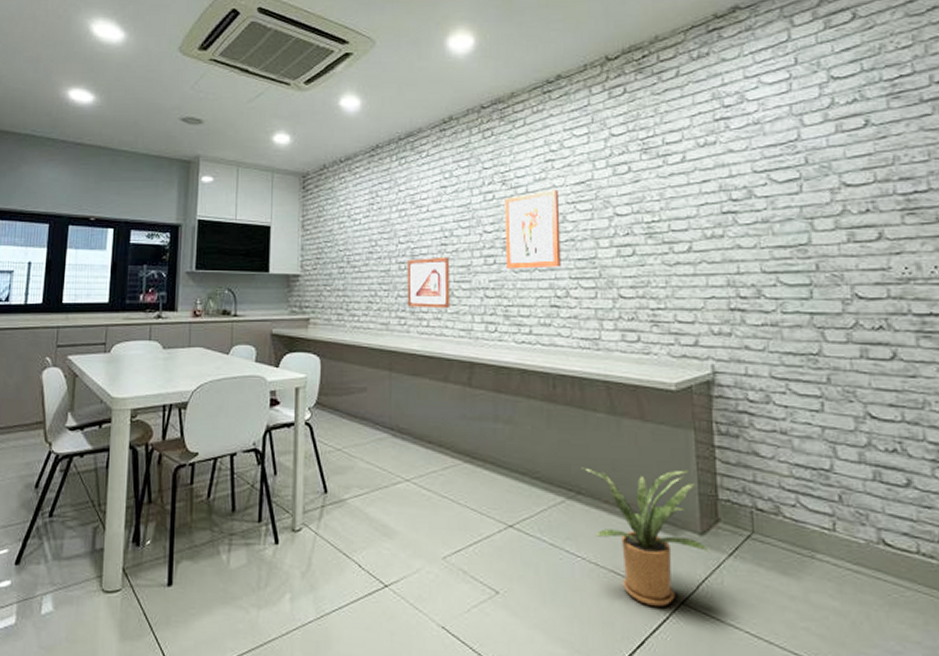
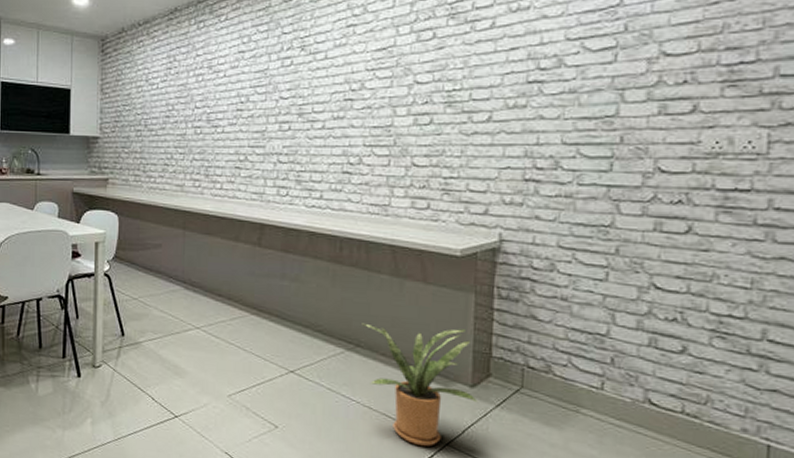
picture frame: present [407,256,450,309] -> none [202,122,246,173]
wall art: present [504,190,561,269] -> none [300,56,359,136]

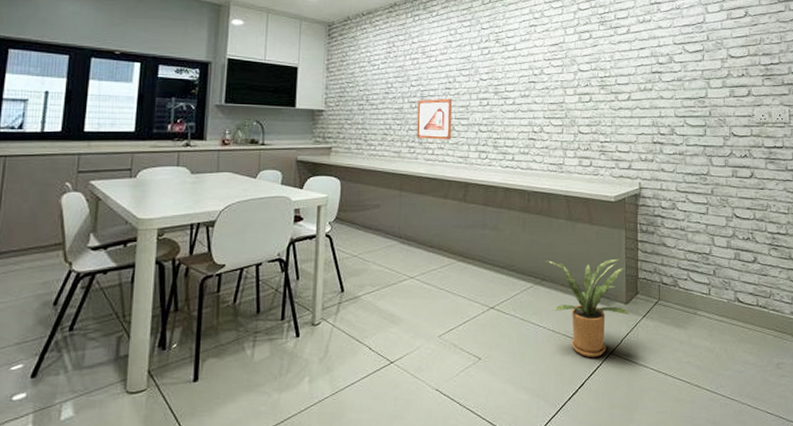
picture frame: none [202,122,246,173] -> present [416,98,453,140]

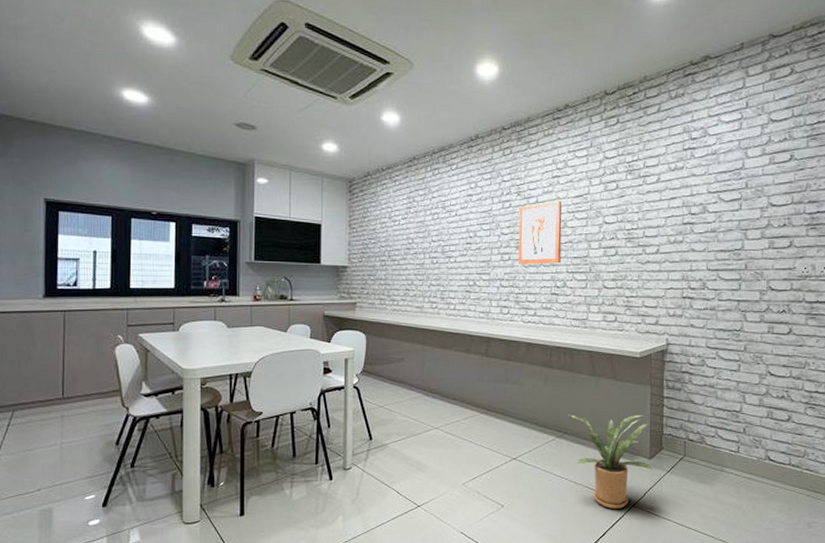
picture frame: present [416,98,453,140] -> none [438,253,474,296]
wall art: none [496,49,539,110] -> present [518,201,562,265]

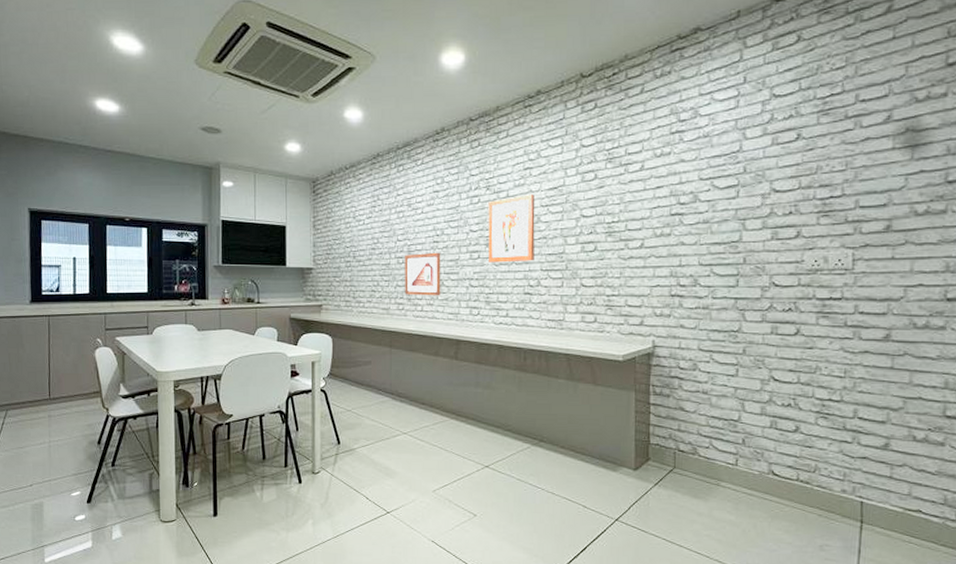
picture frame: none [438,253,474,296] -> present [405,252,441,296]
house plant: present [568,414,655,509] -> none [544,421,641,522]

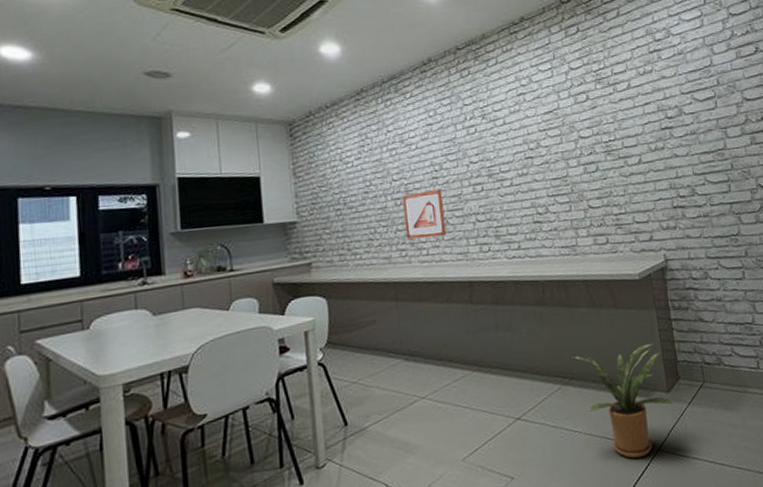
wall art: present [488,194,535,263] -> none [485,120,540,194]
house plant: none [544,421,641,522] -> present [572,342,675,459]

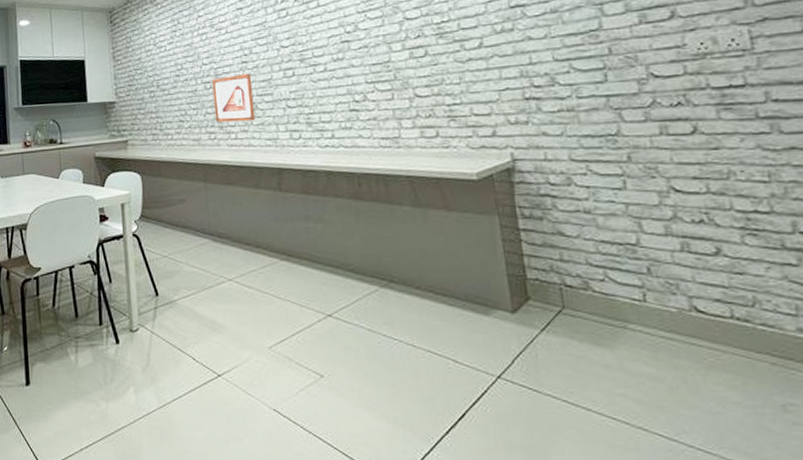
house plant: present [572,342,675,459] -> none [391,253,523,381]

